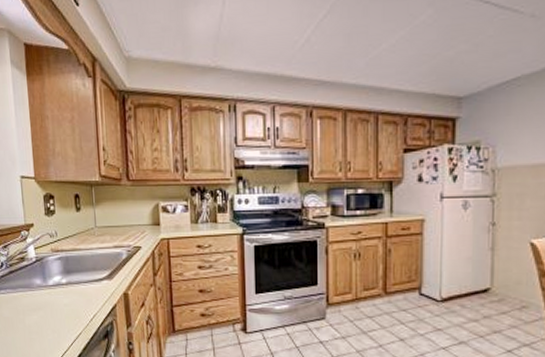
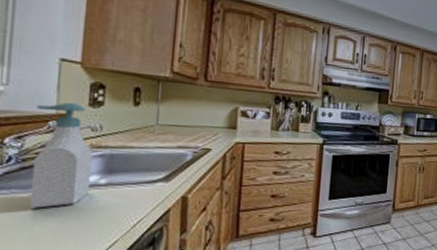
soap bottle: none [12,213,56,305] -> present [29,102,92,209]

